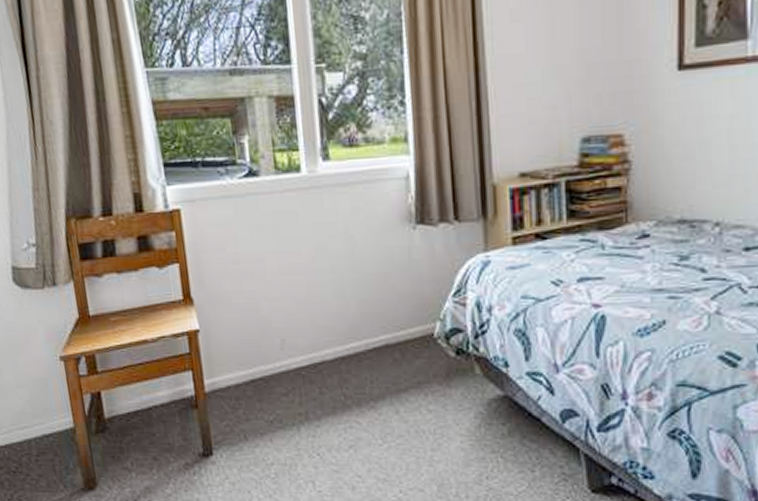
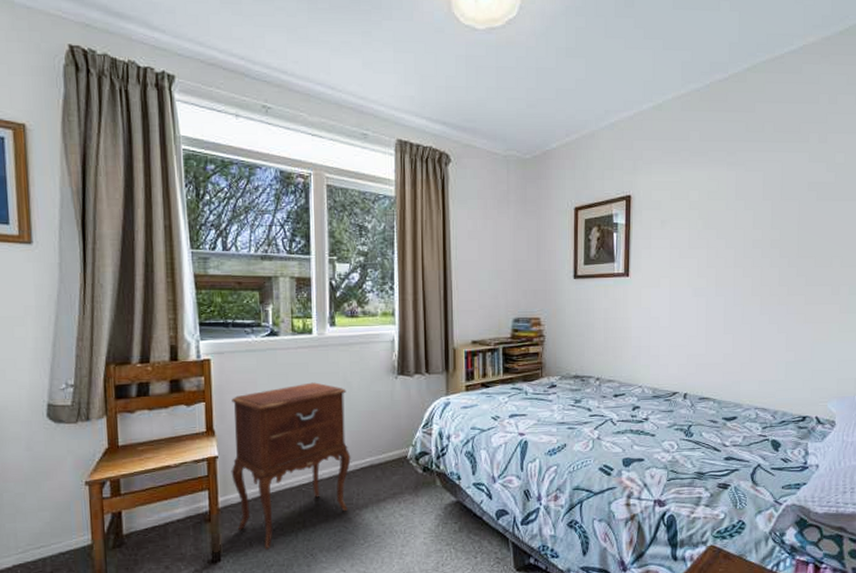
nightstand: none [209,236,360,445] -> present [231,382,351,550]

